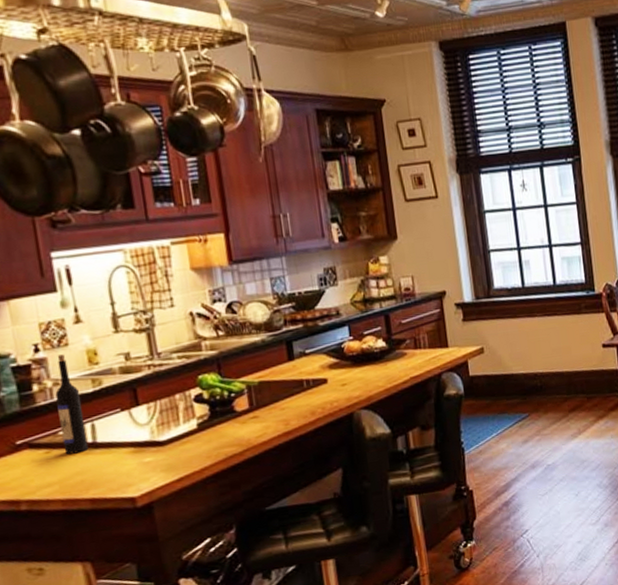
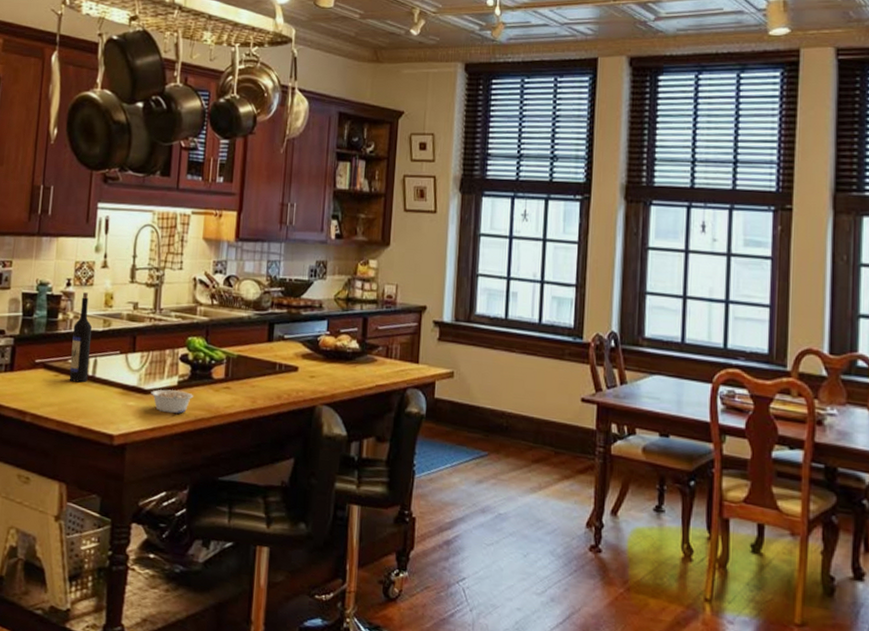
legume: none [168,432,219,460] -> present [151,389,194,414]

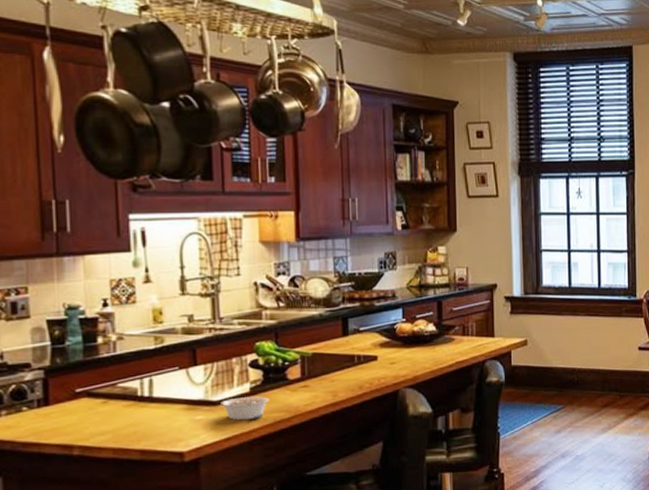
wine bottle: present [69,292,92,383] -> none [118,311,144,406]

